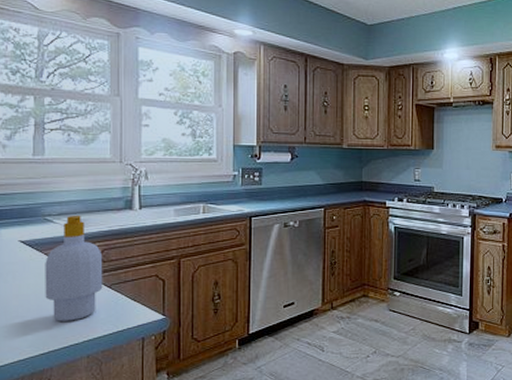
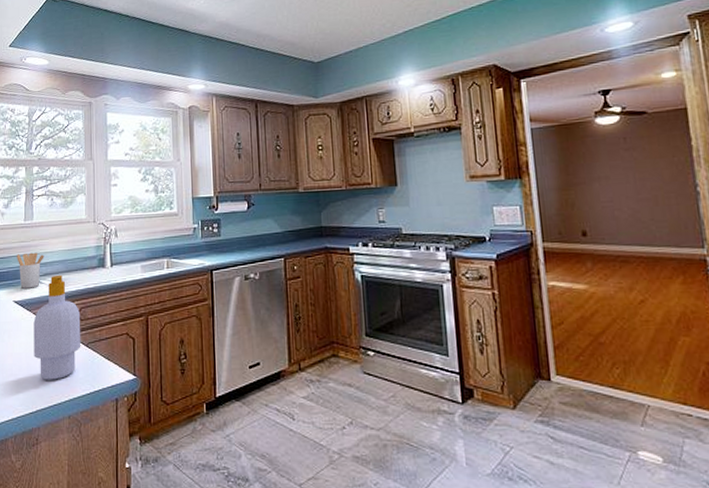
utensil holder: none [23,190,59,228] -> present [17,252,44,289]

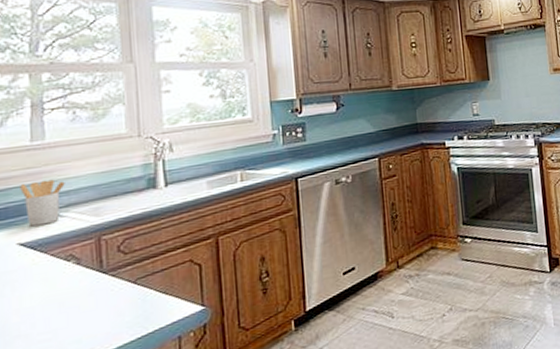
soap bottle: present [33,275,81,380] -> none [51,204,127,334]

